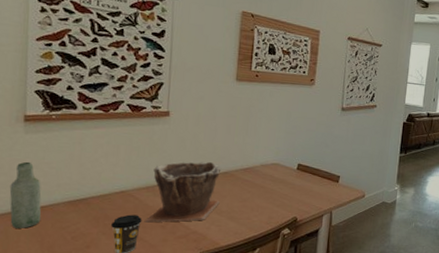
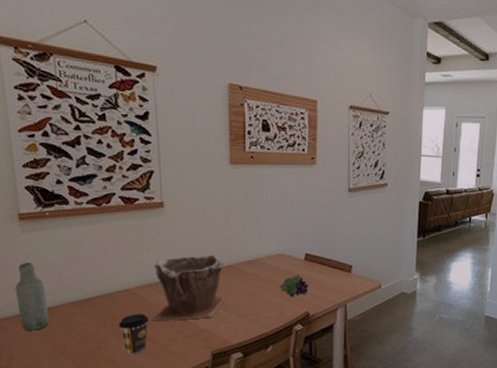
fruit: none [271,182,299,203] -> present [280,274,309,297]

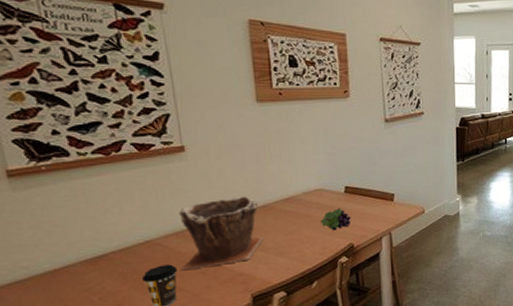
bottle: present [14,262,50,331] -> none [9,222,58,298]

